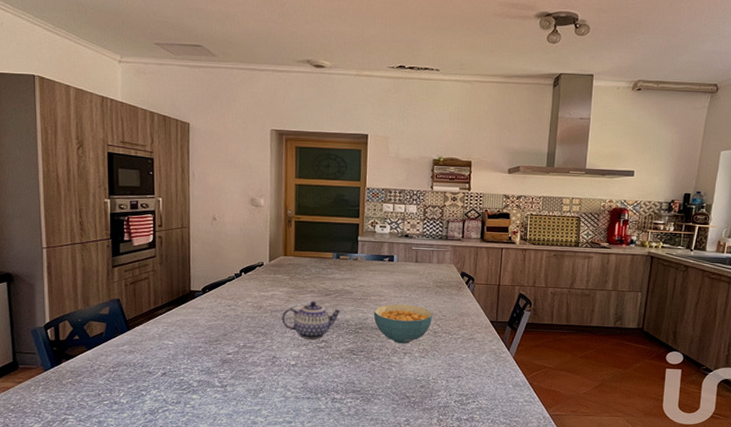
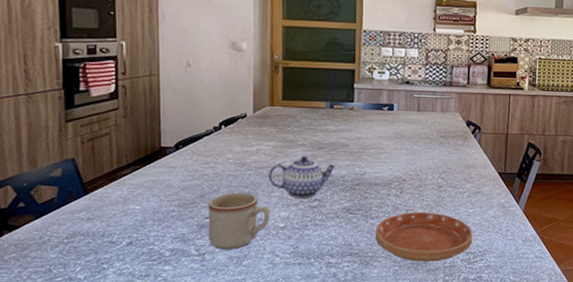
mug: none [229,332,283,383] -> present [208,192,270,249]
cereal bowl: present [373,304,433,344] -> none [372,157,437,200]
saucer: none [376,355,466,402] -> present [375,212,473,262]

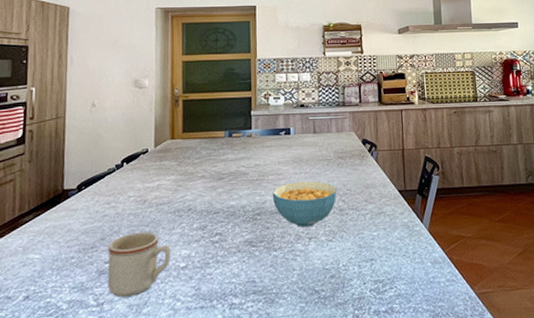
teapot: present [268,155,338,198] -> none [169,187,238,234]
cereal bowl: none [372,157,437,200] -> present [272,181,337,227]
saucer: present [375,212,473,262] -> none [279,238,380,296]

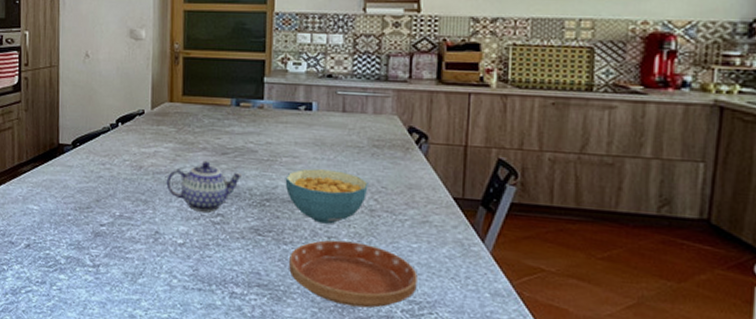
mug: present [107,231,171,297] -> none [103,199,168,264]
teapot: none [169,187,238,234] -> present [166,160,244,212]
saucer: none [279,238,380,296] -> present [289,240,418,309]

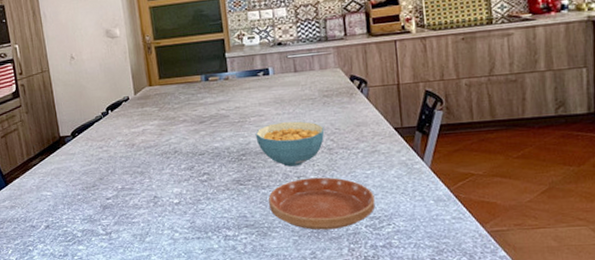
teapot: present [166,160,244,212] -> none [156,130,221,174]

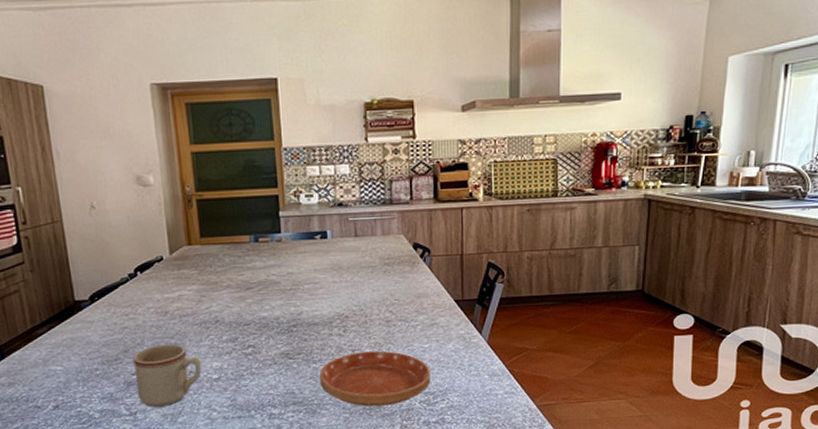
mug: none [107,172,164,228] -> present [133,344,202,407]
cereal bowl: present [255,121,325,167] -> none [308,290,383,339]

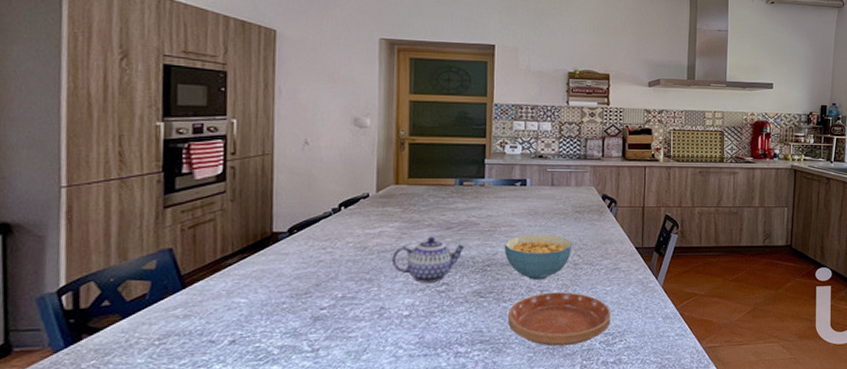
mug: present [133,344,202,407] -> none [323,279,393,344]
teapot: none [194,297,270,346] -> present [391,236,468,283]
cereal bowl: none [308,290,383,339] -> present [504,234,573,280]

